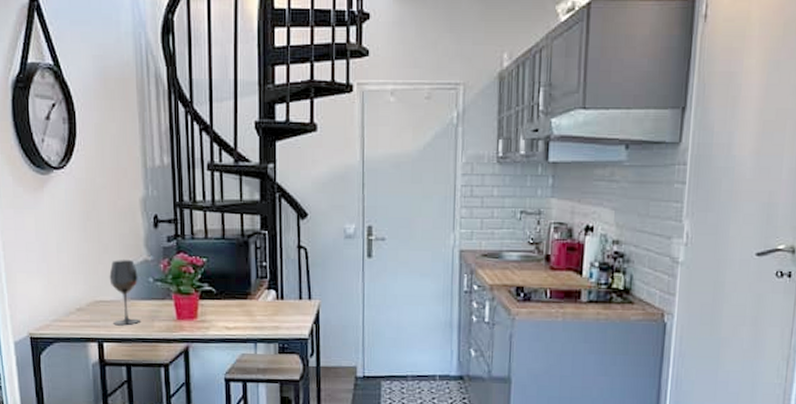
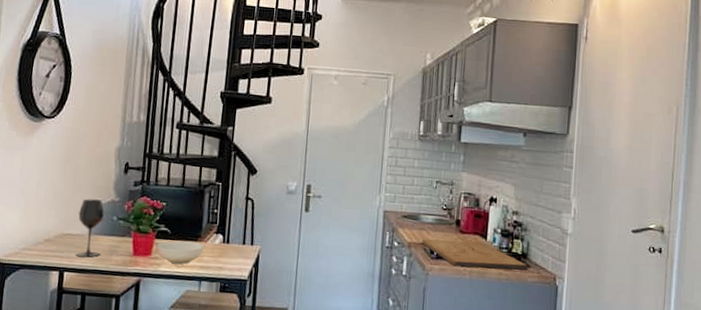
bowl: none [201,300,257,327] -> present [156,241,205,265]
cutting board: none [506,278,632,309] -> present [422,239,529,270]

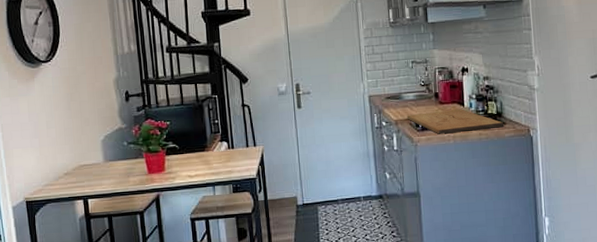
wineglass: present [76,199,105,257] -> none [90,129,118,183]
bowl: present [156,241,205,265] -> none [168,152,213,176]

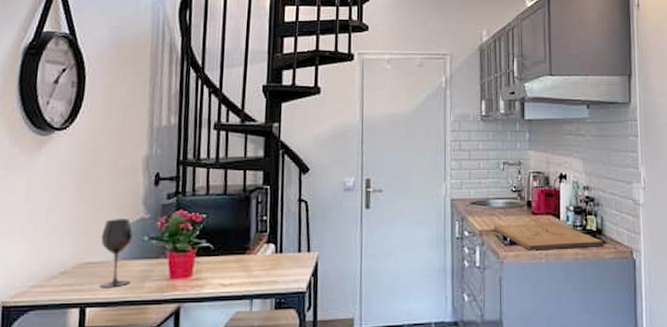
wineglass: none [90,129,118,183] -> present [99,219,133,287]

